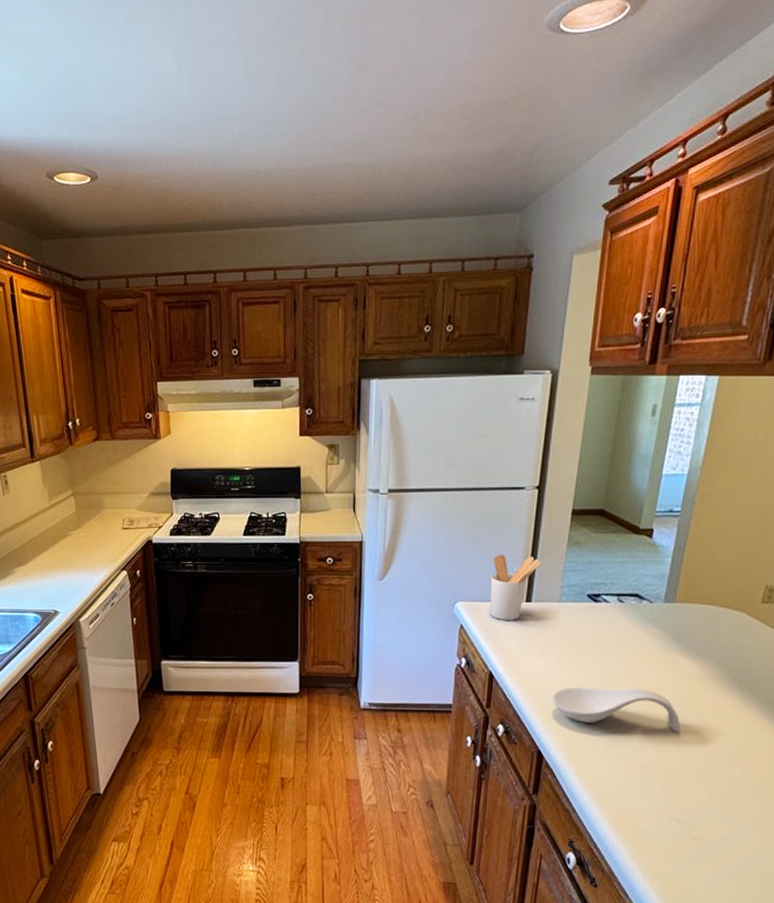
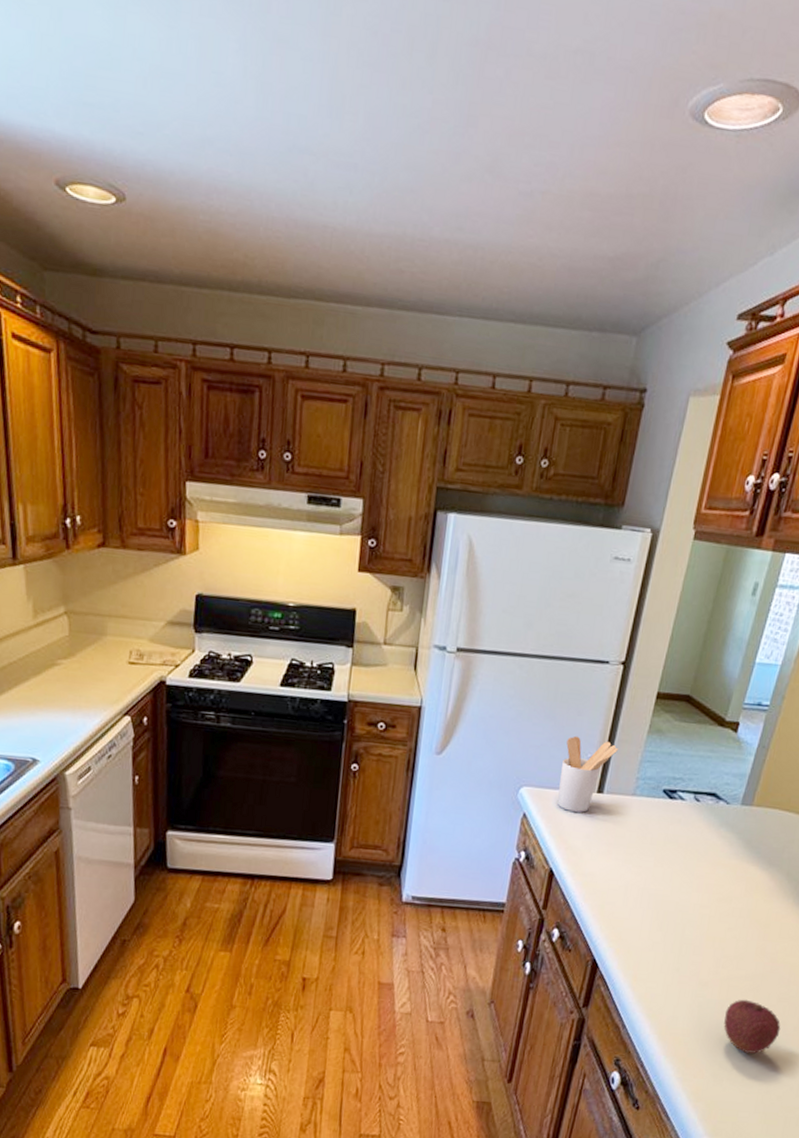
spoon rest: present [552,688,680,731] -> none [614,892,743,946]
fruit: none [671,781,729,833] -> present [723,999,781,1054]

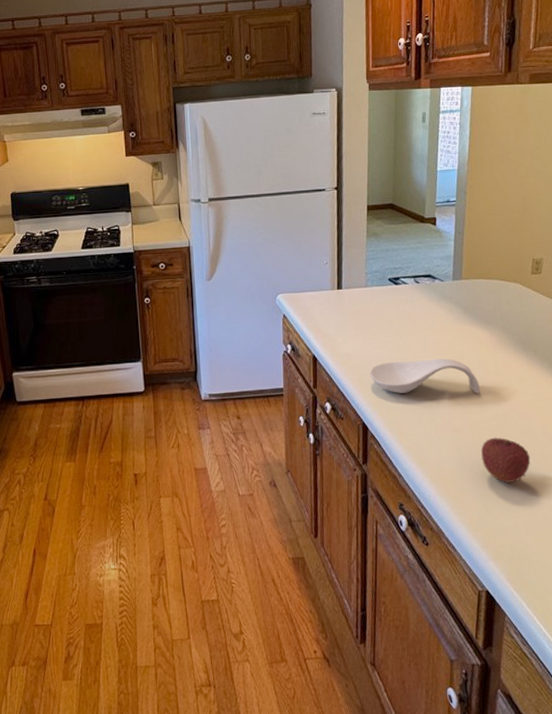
utensil holder: present [557,735,619,813] -> none [305,248,347,307]
spoon rest: none [614,892,743,946] -> present [370,358,480,394]

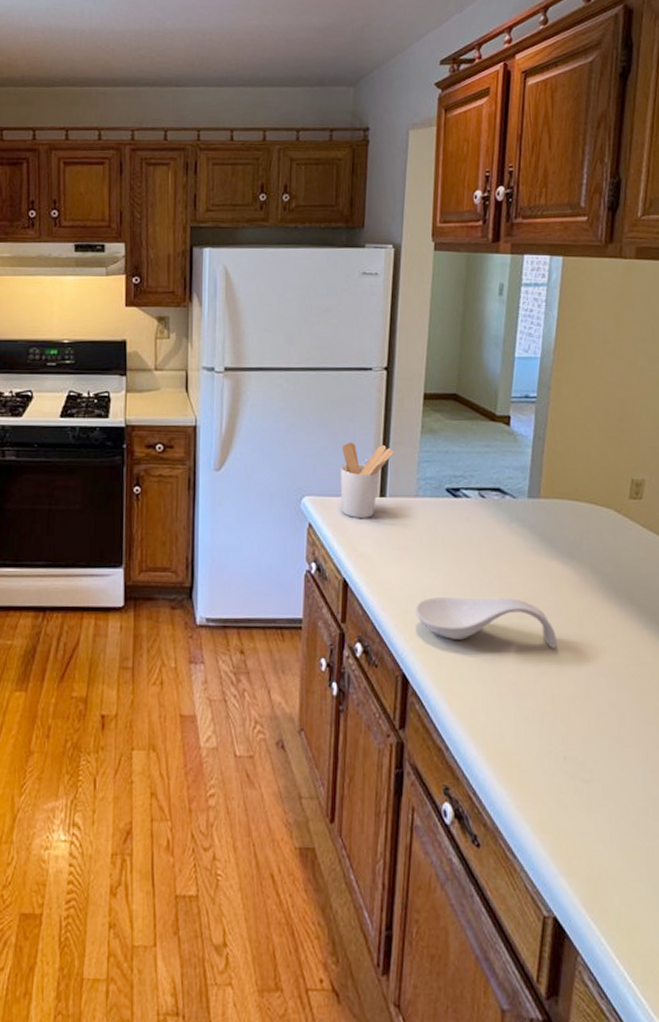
utensil holder: none [305,248,347,307] -> present [341,442,395,518]
fruit: present [481,437,531,484] -> none [555,708,620,773]

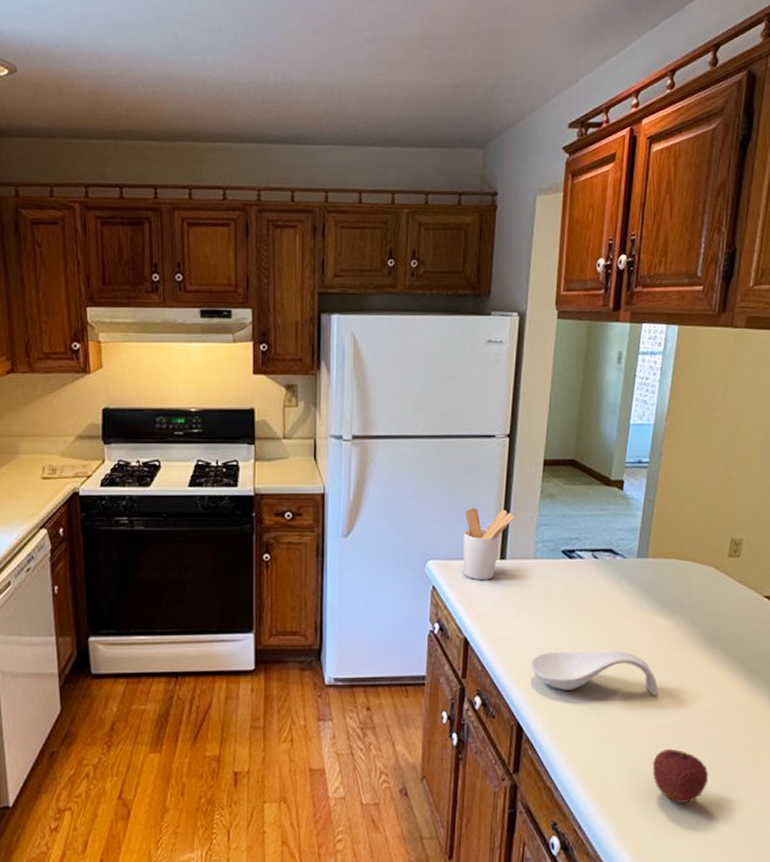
fruit: none [555,708,620,773] -> present [653,748,709,804]

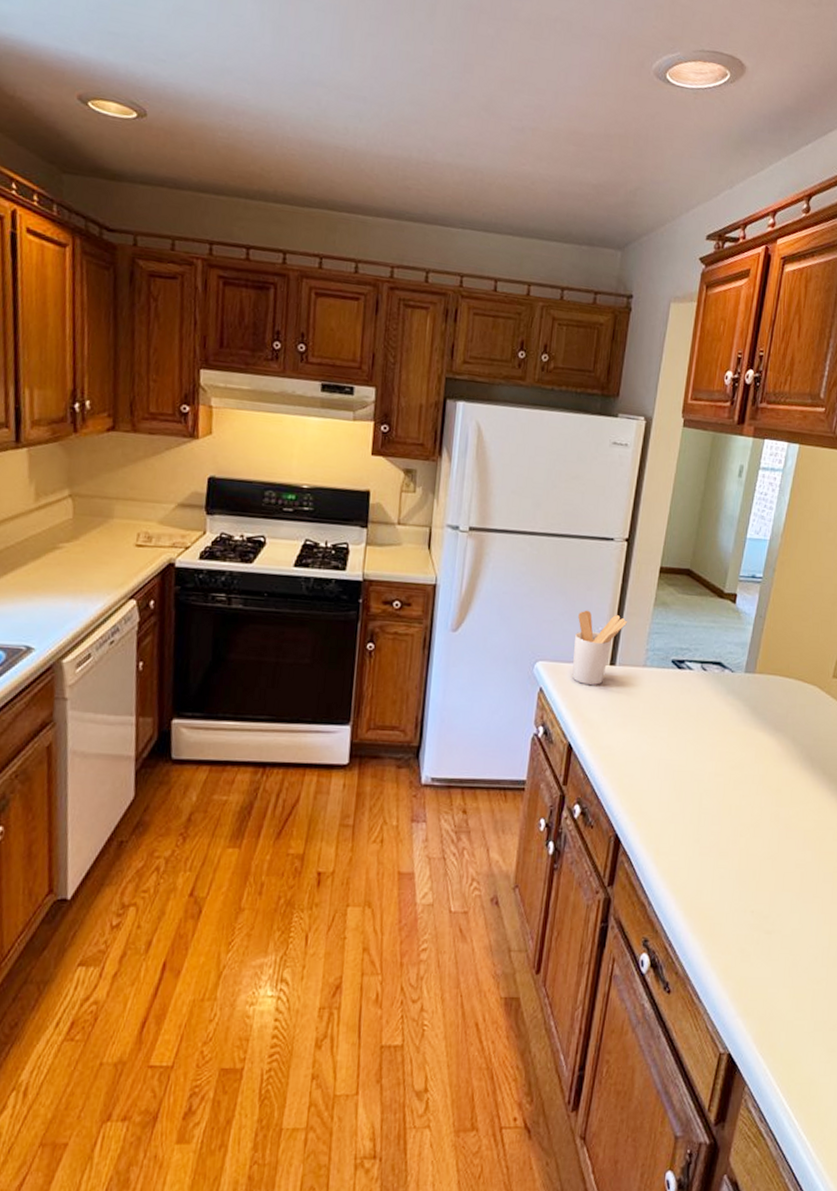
spoon rest: present [530,651,657,695] -> none [632,763,757,813]
fruit: present [653,748,709,804] -> none [746,867,801,925]

